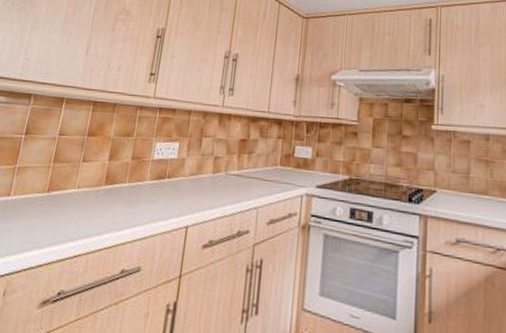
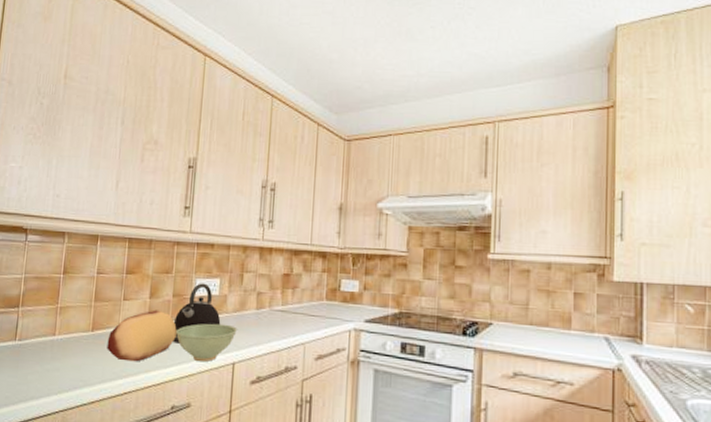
bread loaf: none [61,171,133,224] -> present [107,309,177,362]
kettle: none [128,146,177,206] -> present [173,283,221,344]
bowl: none [131,186,193,225] -> present [175,323,237,362]

